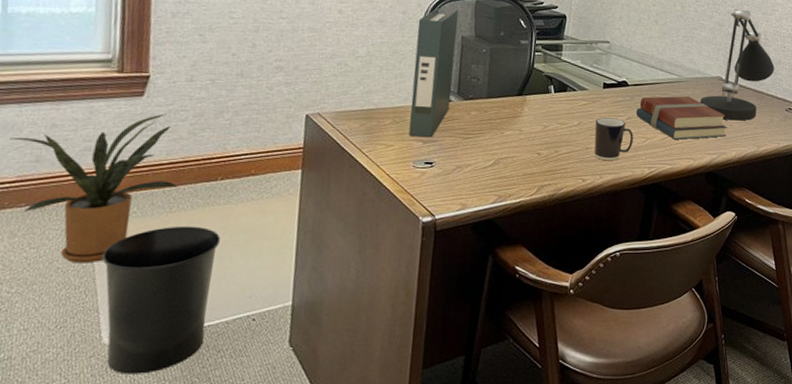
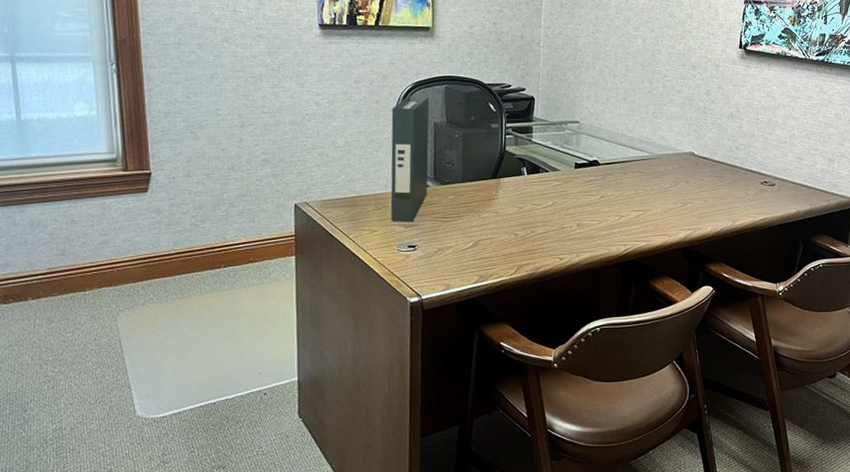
house plant: present [9,113,179,264] -> none [37,207,188,345]
waste bin: present [101,226,220,375] -> none [128,310,228,443]
mug: present [594,117,633,161] -> none [569,197,607,240]
books: present [636,96,727,140] -> none [609,173,701,217]
desk lamp: present [700,8,774,121] -> none [673,82,748,196]

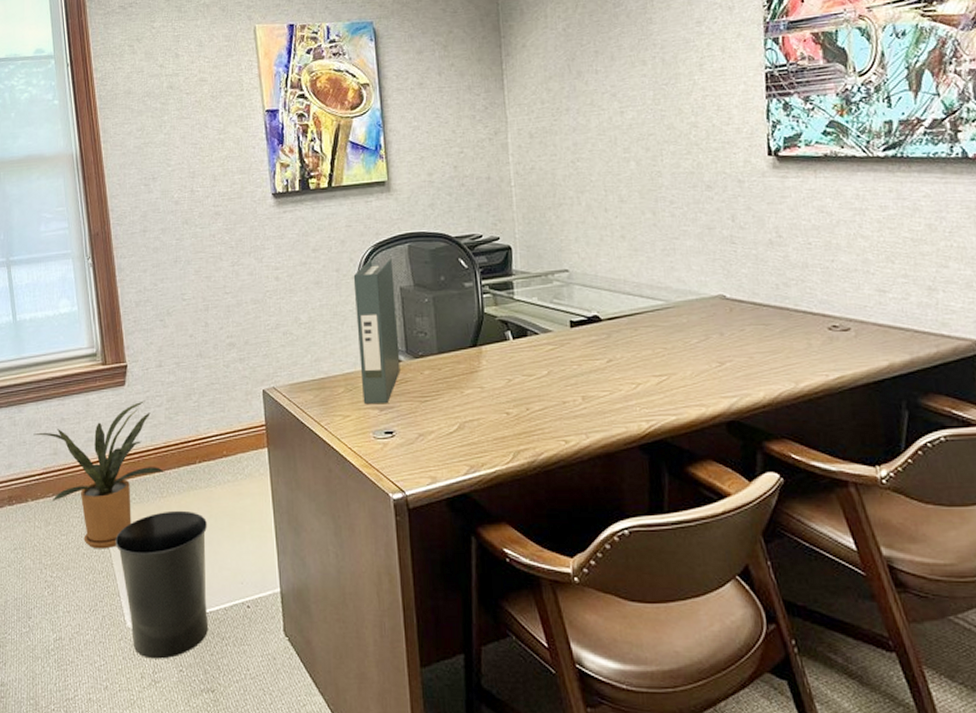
house plant: none [37,207,188,345] -> present [33,400,165,549]
waste bin: none [128,310,228,443] -> present [115,510,208,659]

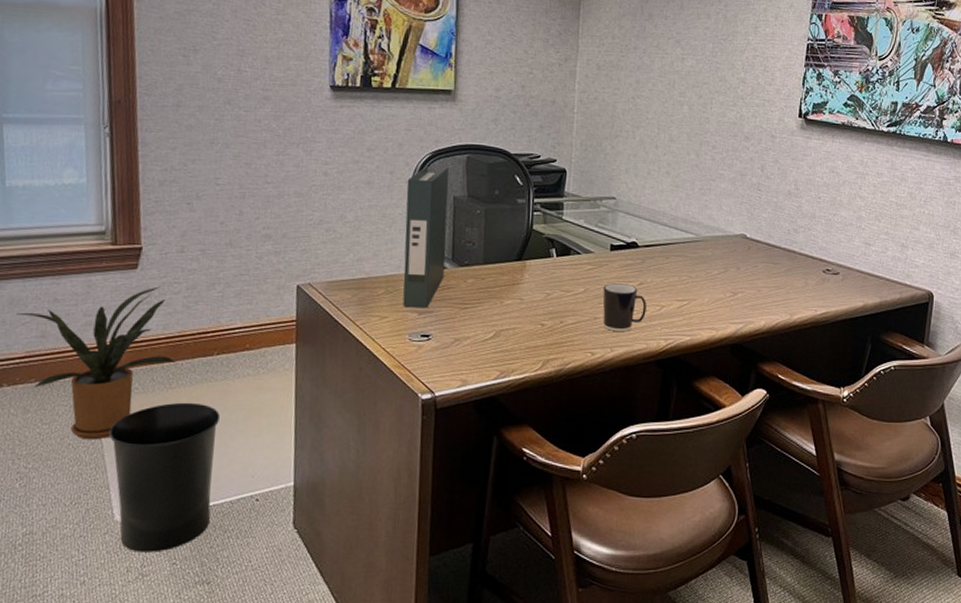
mug: none [568,362,620,416] -> present [602,283,646,332]

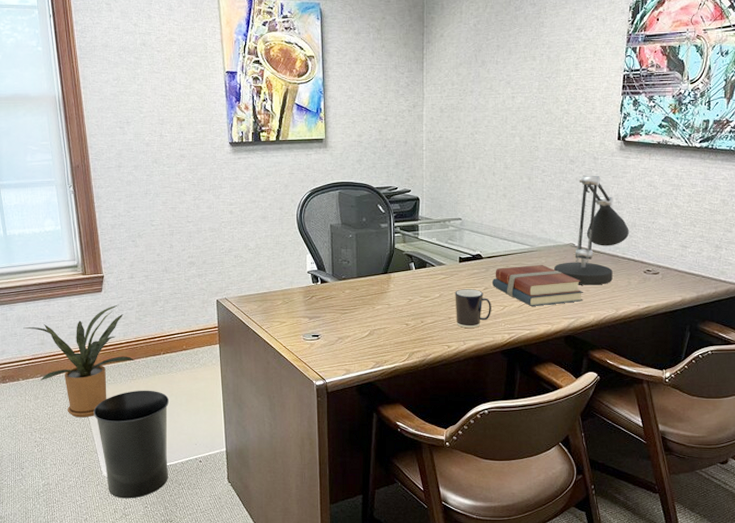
binder: present [403,166,449,307] -> none [293,202,327,313]
books: none [649,257,754,307] -> present [493,265,583,306]
desk lamp: none [722,155,808,285] -> present [554,175,629,285]

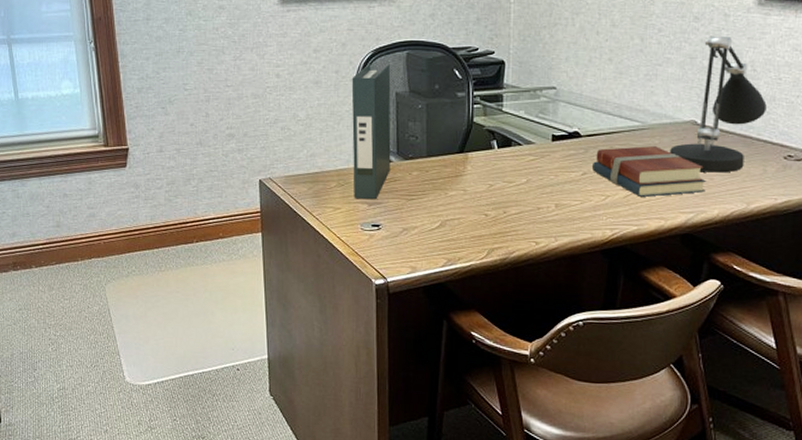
house plant: present [23,304,135,418] -> none [36,182,164,314]
waste bin: present [93,390,169,499] -> none [115,283,202,410]
binder: none [293,202,327,313] -> present [351,64,391,199]
mug: present [455,289,491,329] -> none [545,173,590,222]

